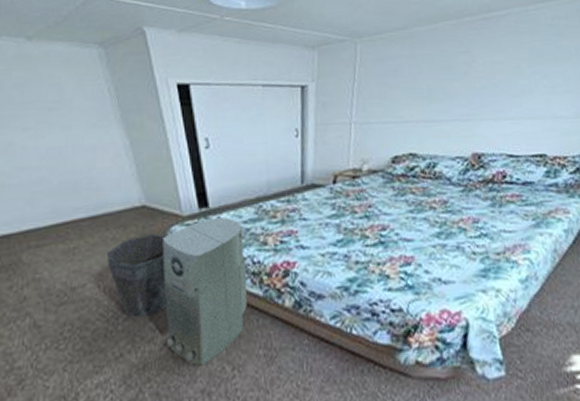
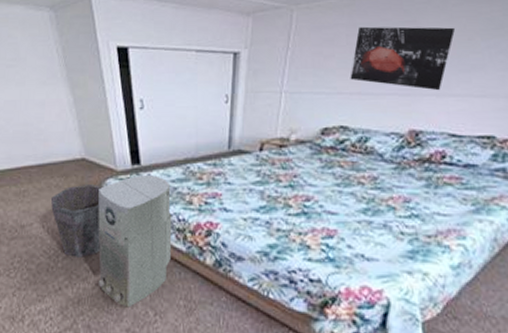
wall art: none [414,56,505,115] -> present [350,26,456,91]

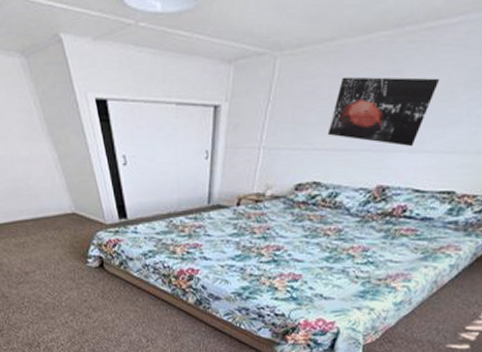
waste bin: present [50,183,104,257] -> none [48,235,97,298]
air purifier: present [98,174,172,308] -> none [91,227,159,336]

